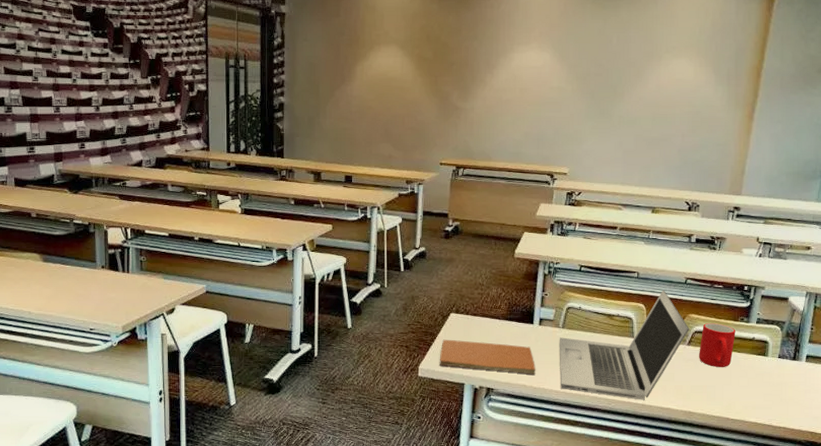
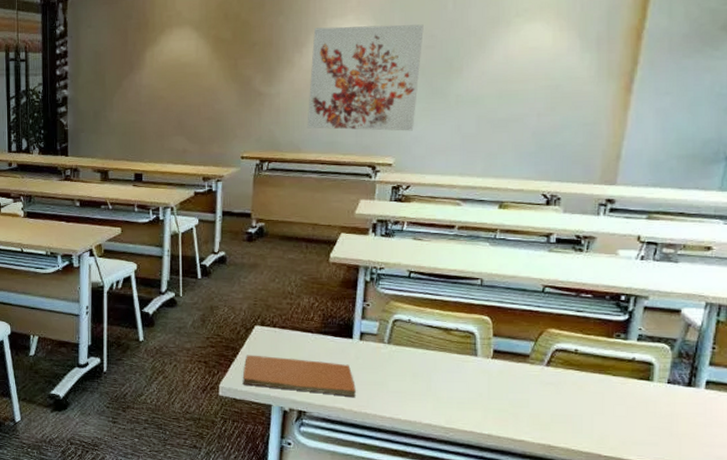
wall art: none [496,53,593,145] -> present [307,24,424,131]
laptop: present [559,290,690,400] -> none [384,300,549,430]
cup: present [699,323,736,368] -> none [561,340,610,394]

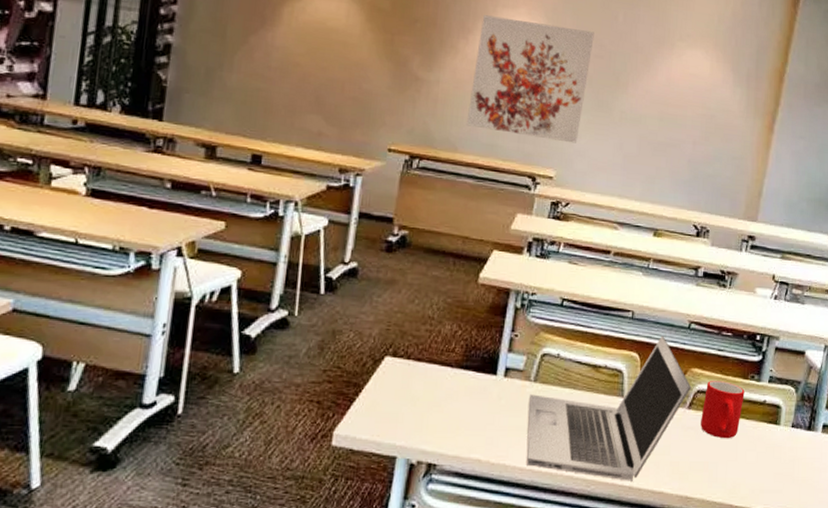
book: present [242,355,356,397] -> none [363,393,496,445]
laptop: none [384,300,549,430] -> present [526,335,692,481]
cup: none [561,340,610,394] -> present [701,381,745,439]

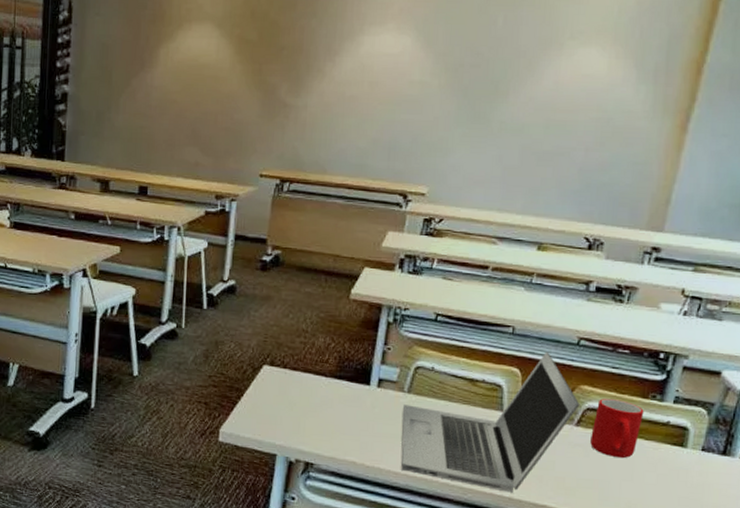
wall art: present [466,15,594,143] -> none [334,35,470,158]

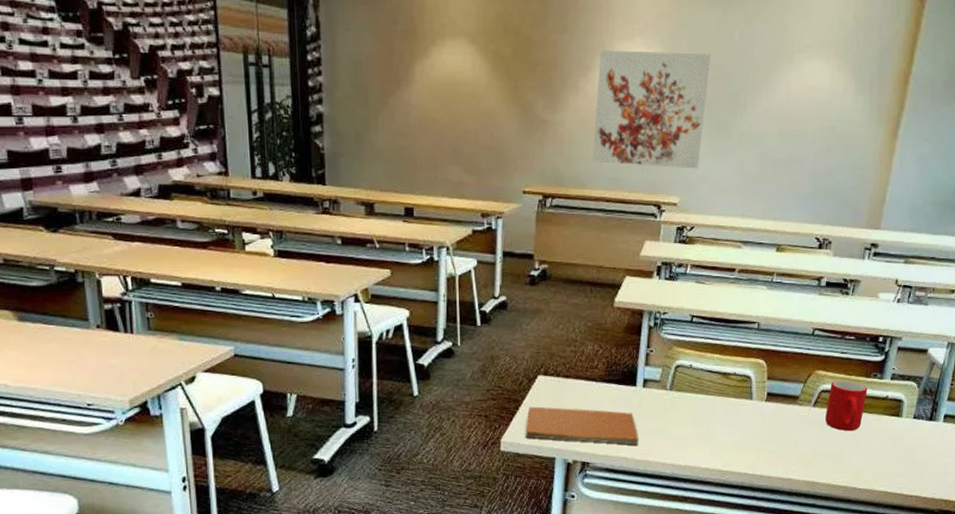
book: none [245,397,370,450] -> present [525,406,638,445]
wall art: none [334,35,470,158] -> present [592,50,711,169]
laptop: present [401,351,580,493] -> none [666,343,816,471]

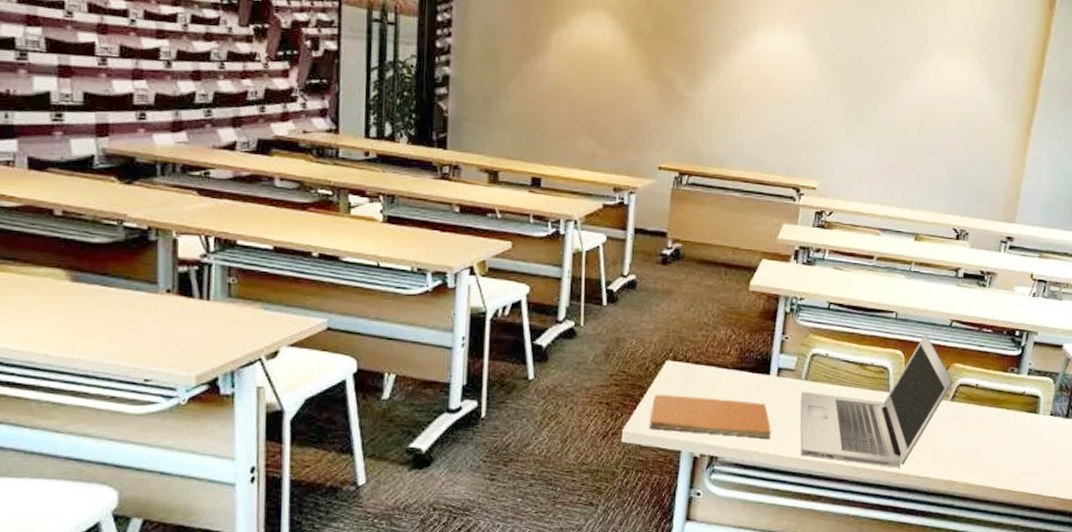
wall art: present [592,50,711,169] -> none [731,32,852,154]
laptop: none [666,343,816,471] -> present [800,334,954,468]
cup: present [825,381,868,432] -> none [963,375,1005,428]

